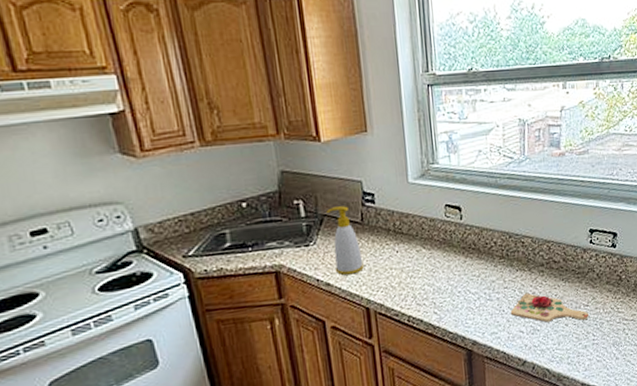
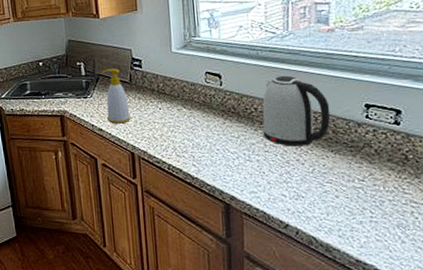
kettle: none [501,204,562,280] -> present [262,75,331,147]
cutting board: present [510,292,589,322] -> none [271,159,365,194]

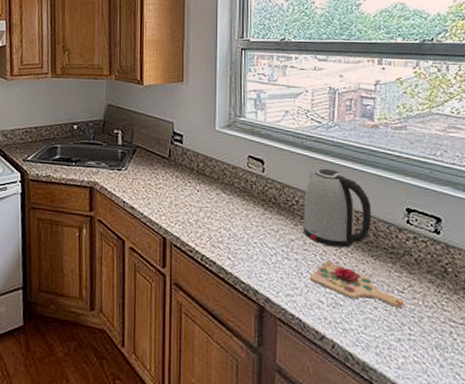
soap bottle: present [102,68,131,124] -> none [140,141,166,203]
cutting board: none [271,159,365,194] -> present [309,260,404,307]

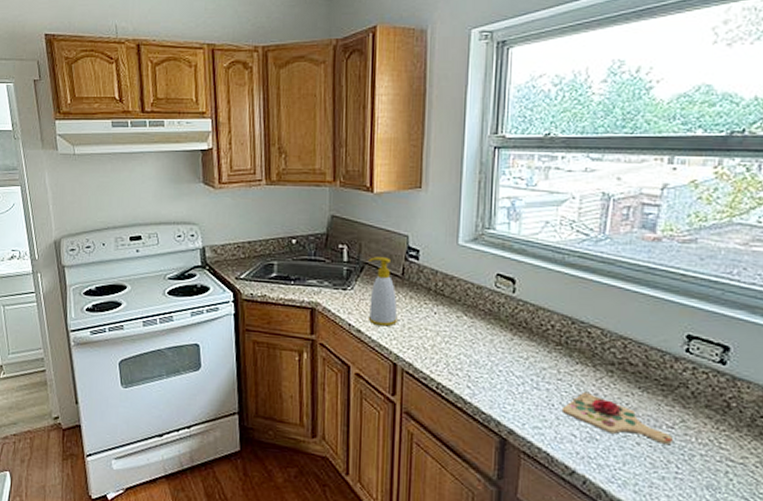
soap bottle: none [140,141,166,203] -> present [368,257,398,327]
kettle: present [302,168,372,248] -> none [557,288,644,378]

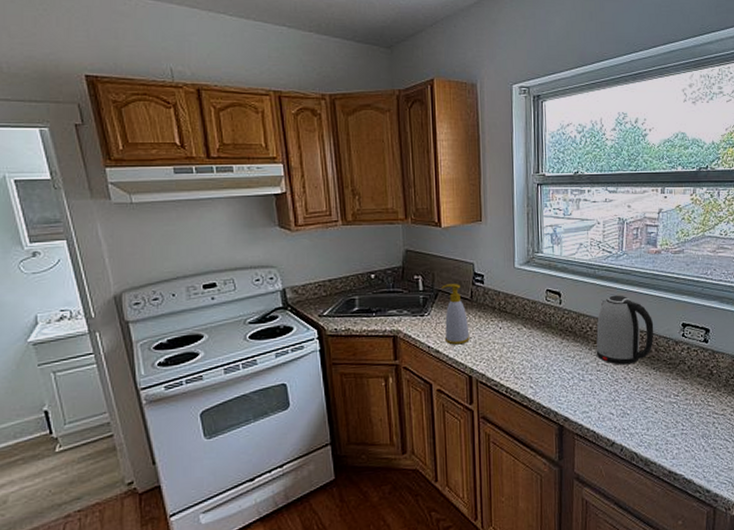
kettle: none [557,288,644,378] -> present [596,295,654,365]
cutting board: present [561,391,673,444] -> none [601,377,678,409]

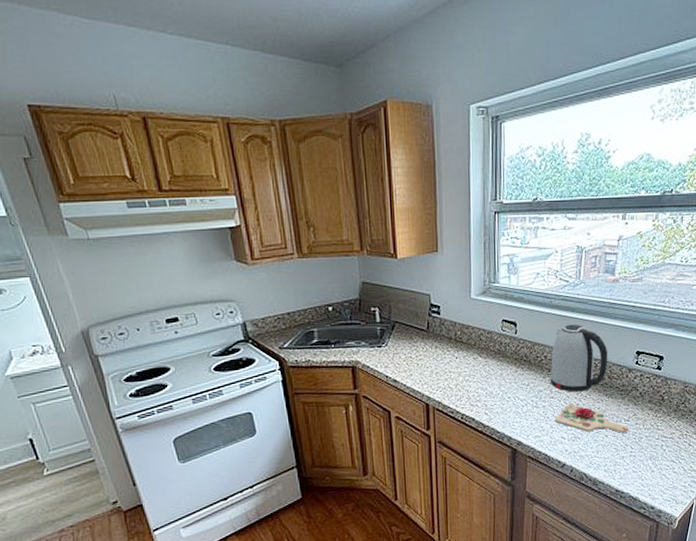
soap bottle: present [441,284,470,345] -> none [398,315,427,375]
cutting board: none [601,377,678,409] -> present [554,403,628,433]

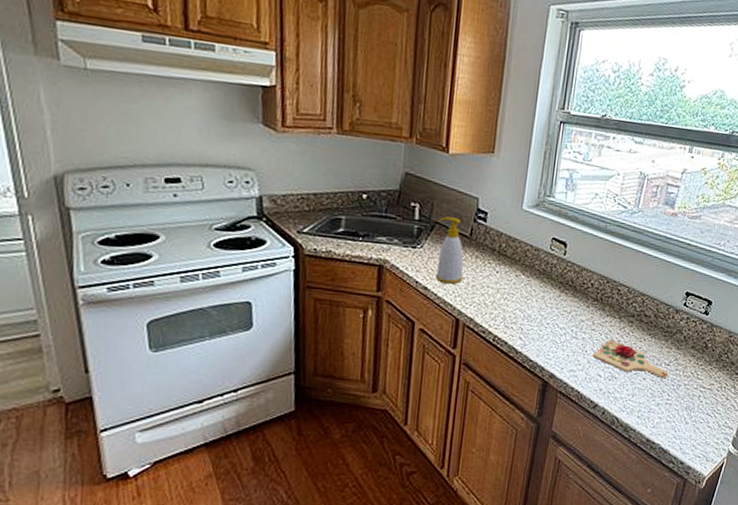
soap bottle: none [398,315,427,375] -> present [435,217,464,284]
kettle: present [550,324,608,392] -> none [593,253,658,328]

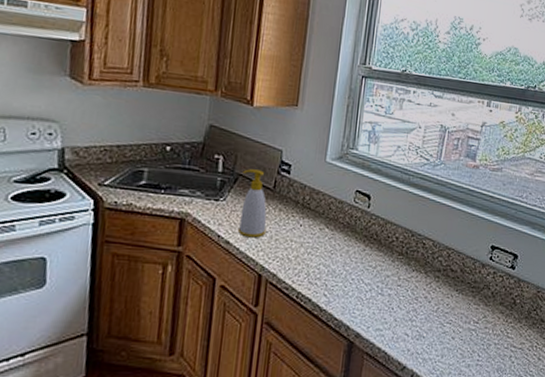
cutting board: present [592,339,668,378] -> none [398,295,477,337]

